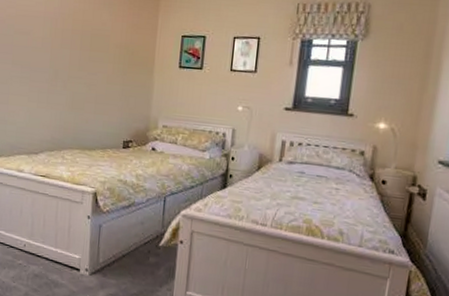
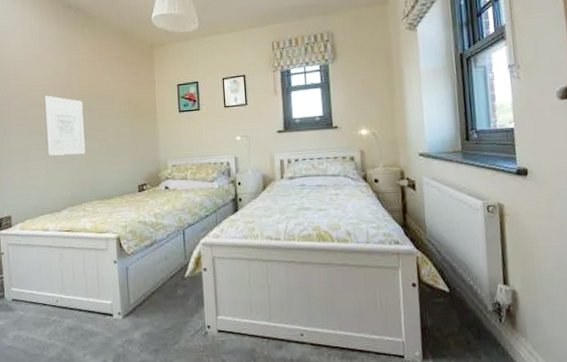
wall art: none [30,23,75,96] -> present [44,95,85,156]

